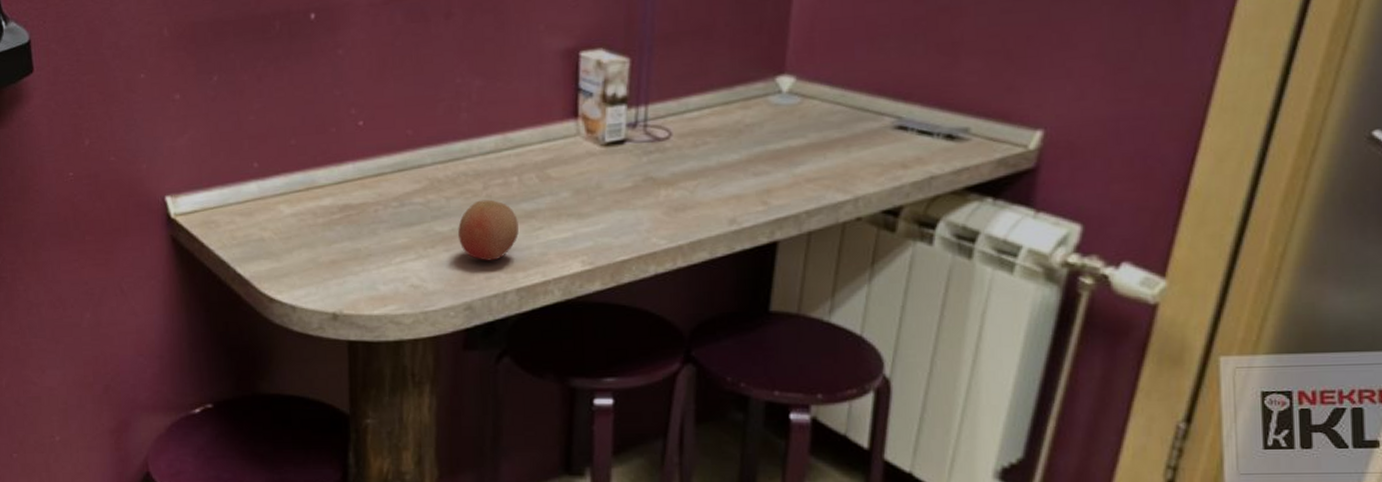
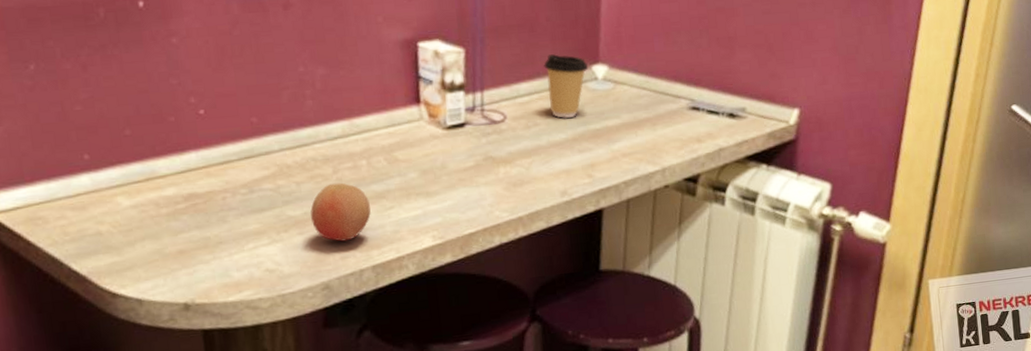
coffee cup: none [719,64,772,137] -> present [544,54,589,118]

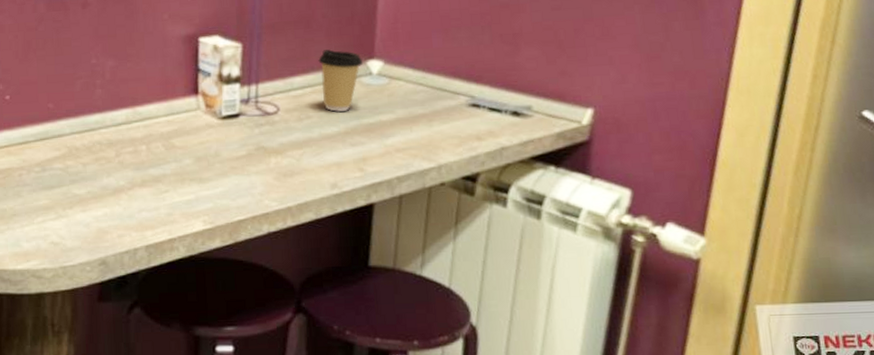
fruit: present [310,182,371,242] -> none [93,165,147,221]

